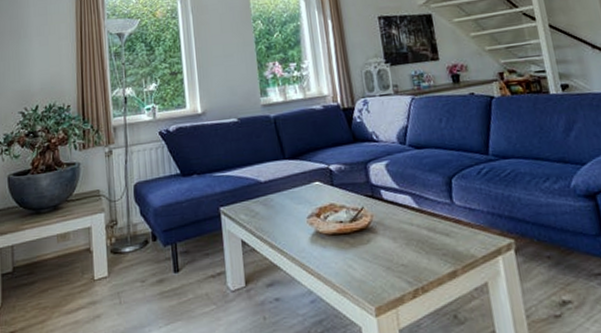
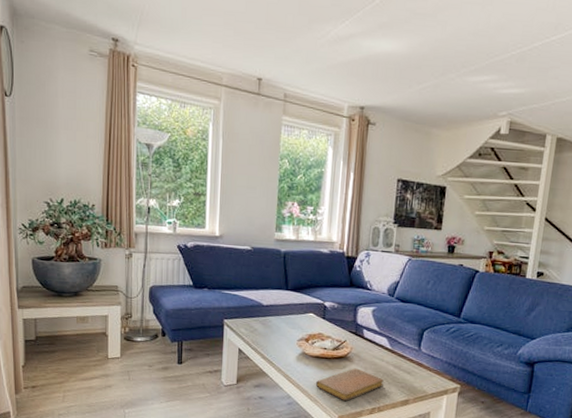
notebook: none [338,240,422,286] -> present [315,368,385,401]

